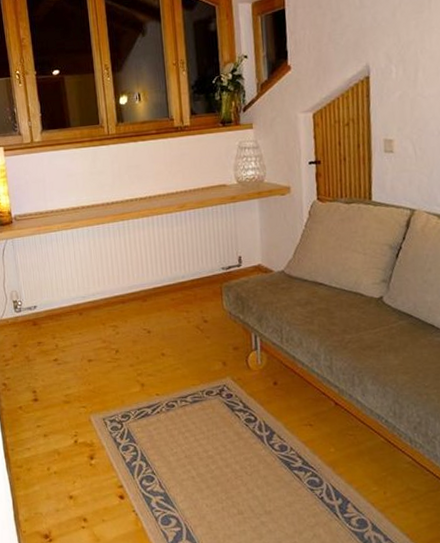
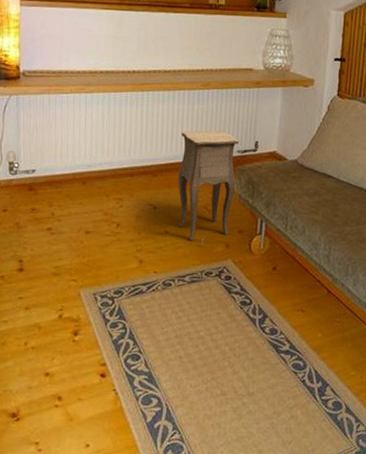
side table: none [165,250,225,365] -> present [178,130,240,246]

